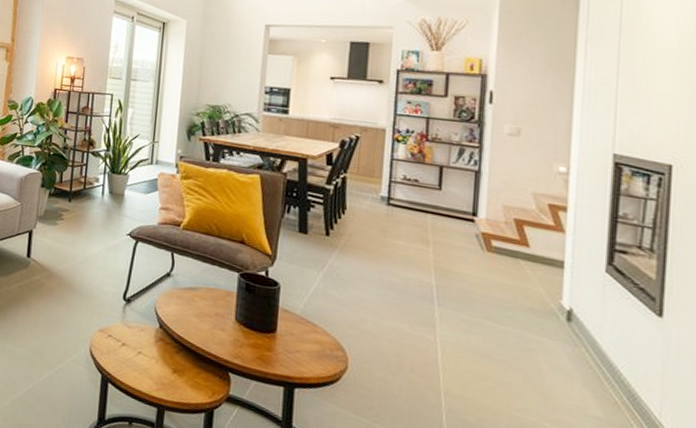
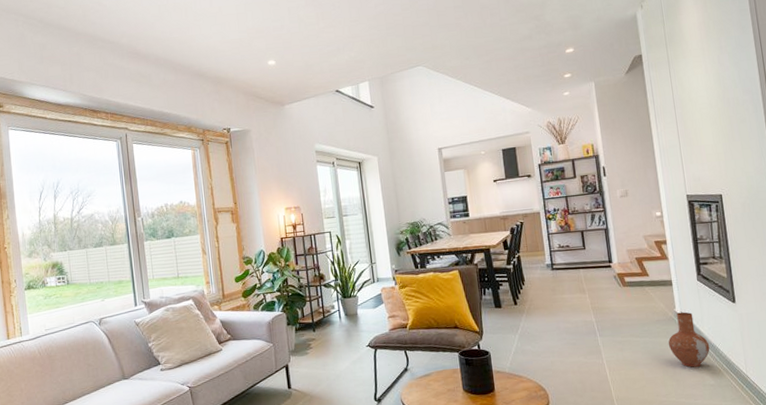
vase: none [540,306,607,388] -> present [668,312,710,368]

